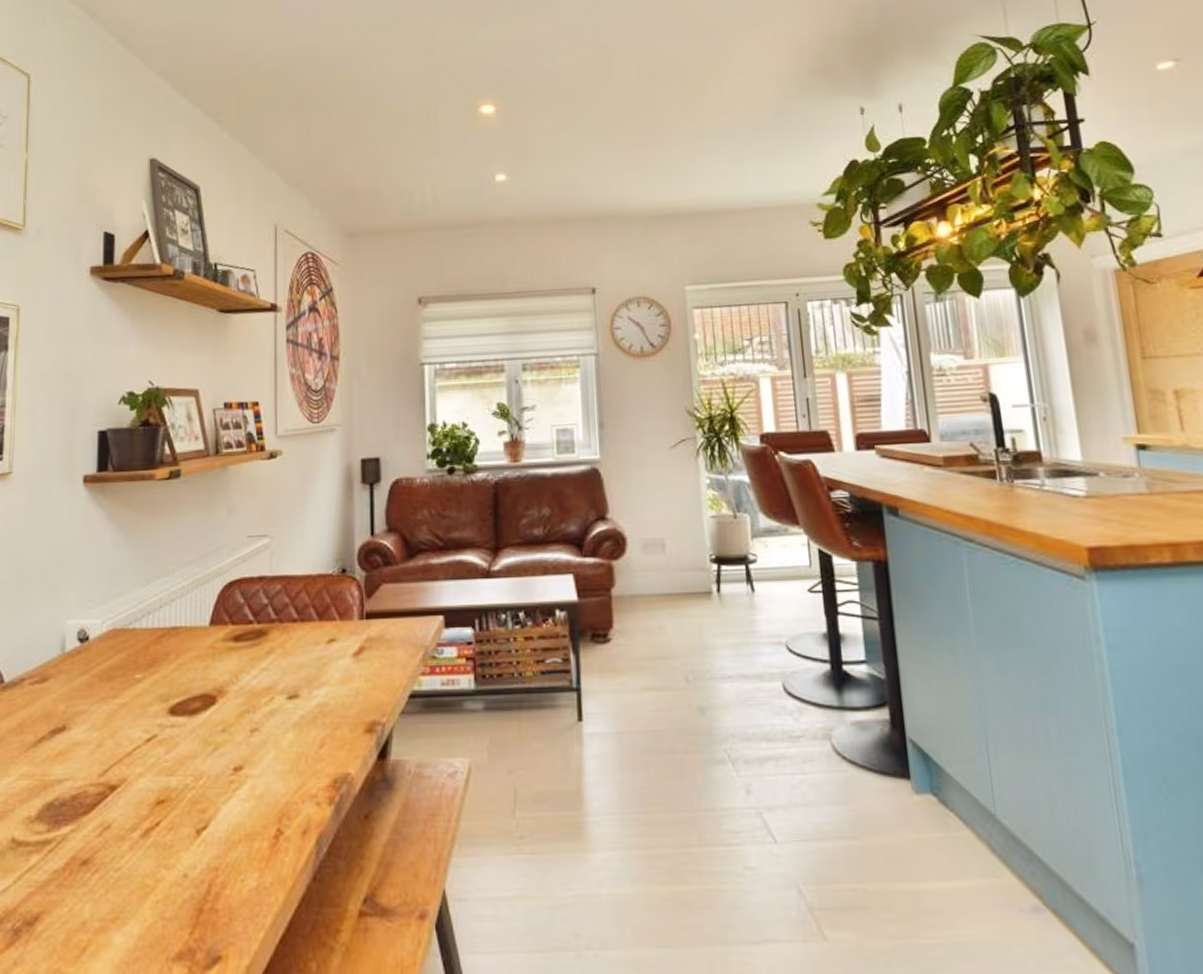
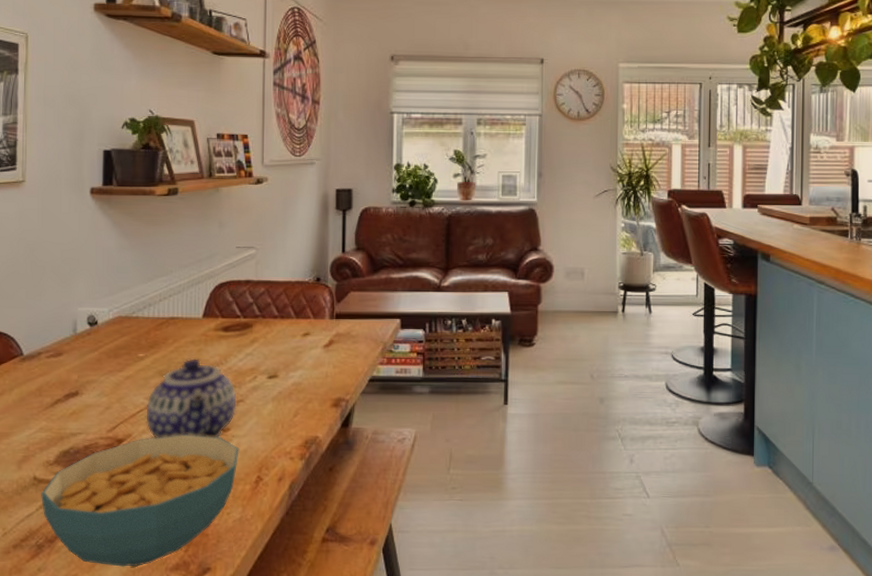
cereal bowl: none [19,776,255,957] -> present [41,434,239,567]
teapot: none [143,678,251,782] -> present [146,358,237,438]

